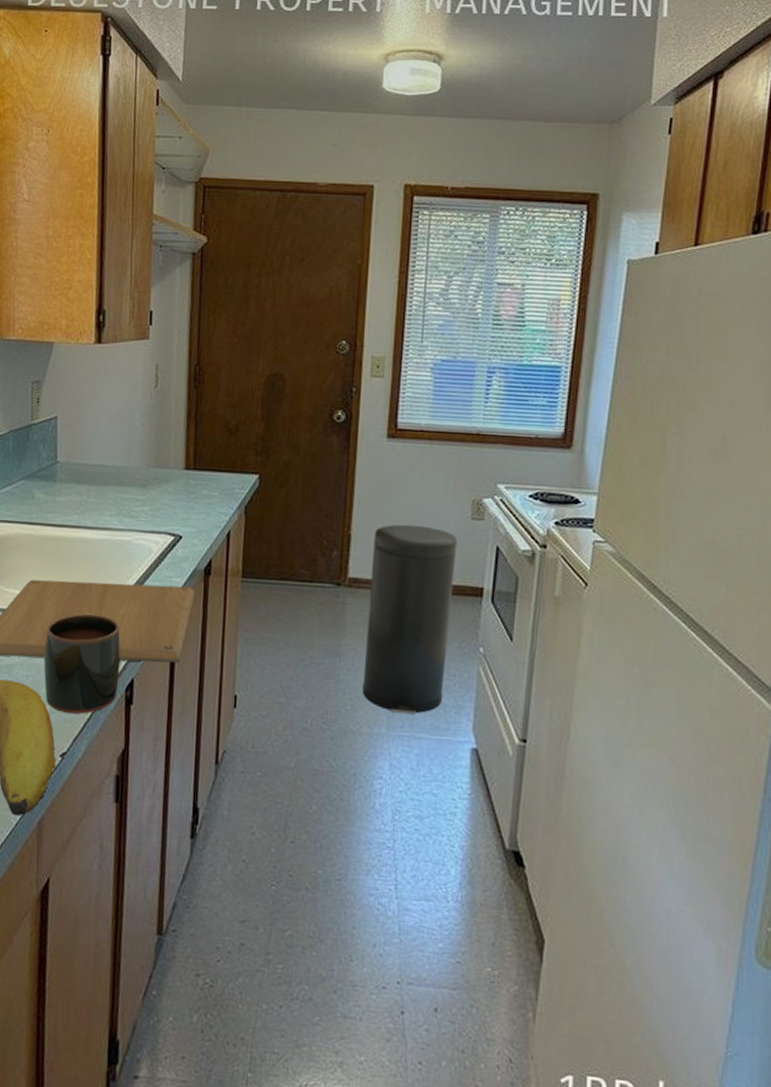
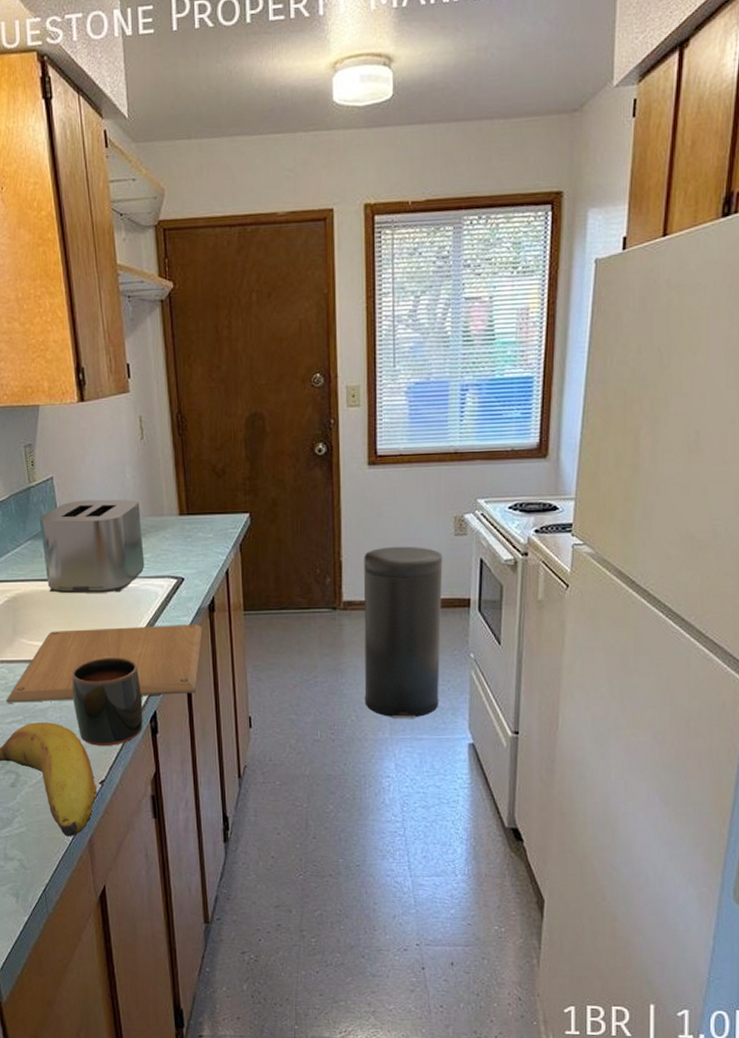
toaster: none [34,443,145,545] -> present [39,499,145,594]

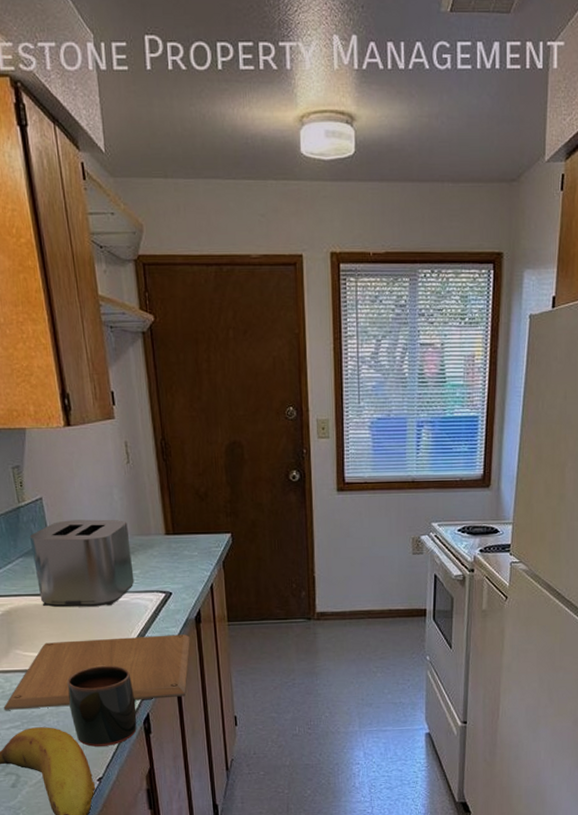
pedal bin: present [363,546,443,720] -> none [334,563,403,715]

